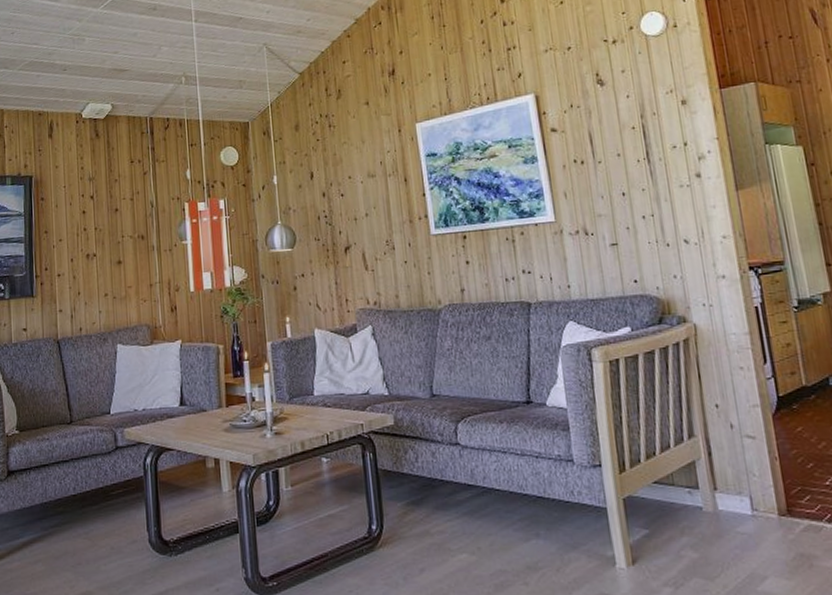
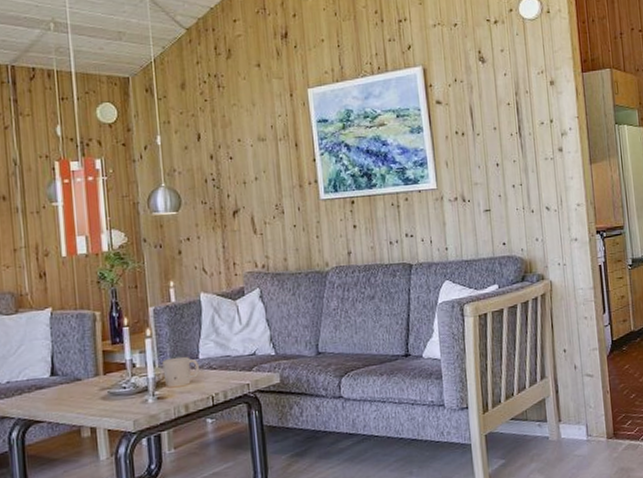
mug: none [279,392,315,424] -> present [162,356,199,388]

